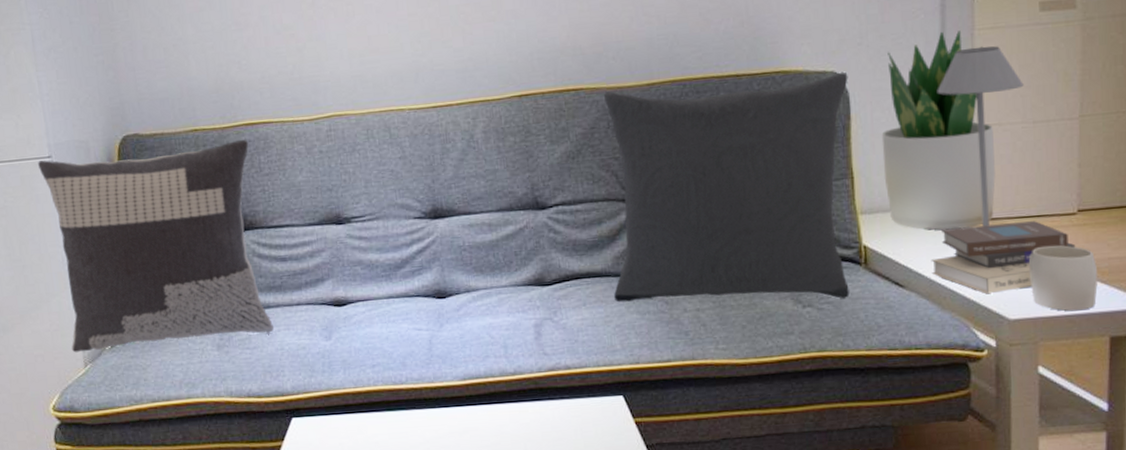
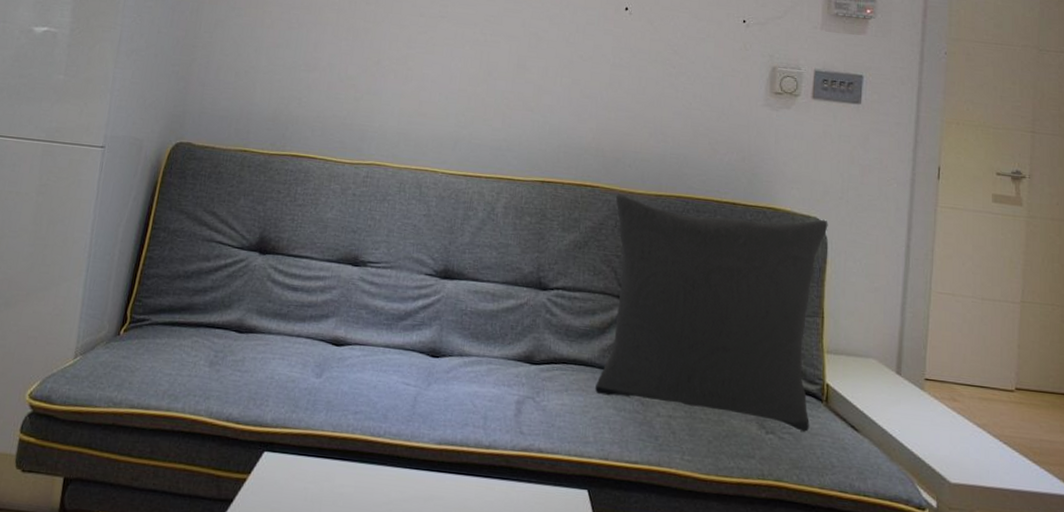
pillow: present [38,139,275,353] -> none [66,148,291,359]
planter: present [881,31,996,231] -> none [850,202,947,386]
books: present [931,221,1076,294] -> none [884,382,1012,455]
table lamp: present [937,46,1024,227] -> none [902,221,976,388]
mug: present [1029,245,1098,311] -> none [971,416,1031,487]

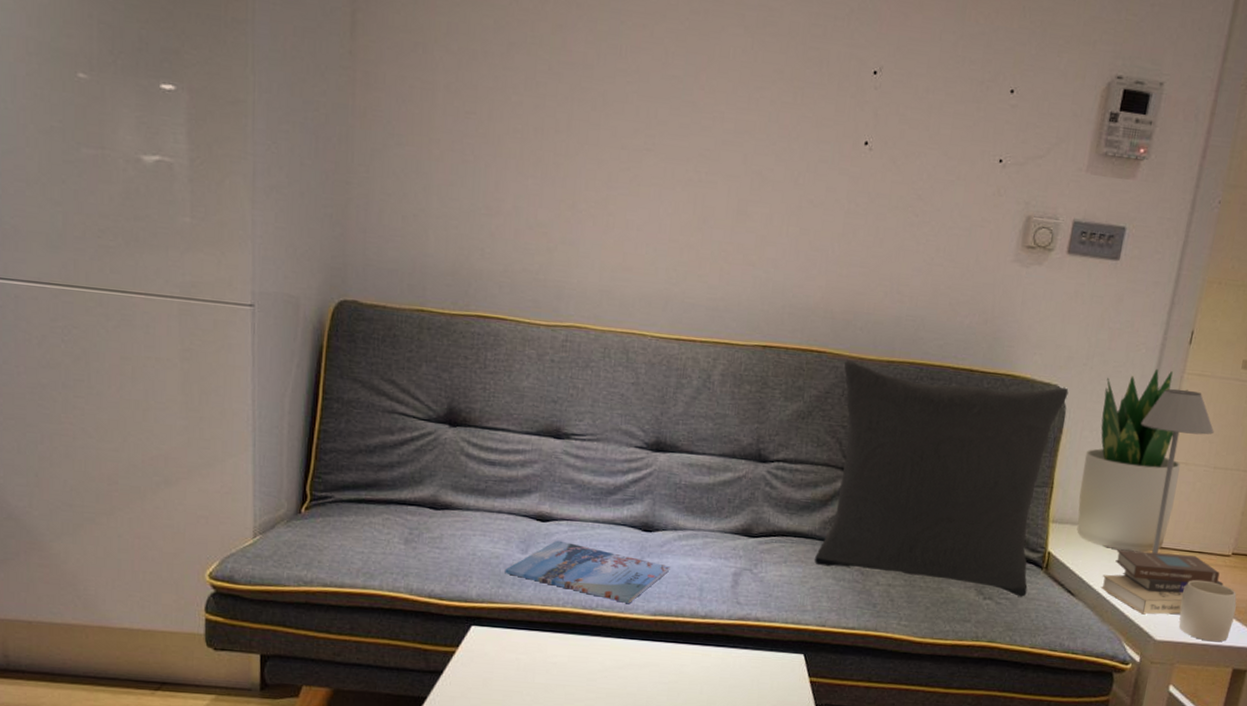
magazine: none [299,365,456,432] -> present [505,540,671,604]
planter: none [850,202,947,386] -> present [1077,368,1188,553]
books: none [884,382,1012,455] -> present [1100,549,1224,615]
table lamp: none [902,221,976,388] -> present [1141,389,1214,554]
mug: none [971,416,1031,487] -> present [1178,579,1237,642]

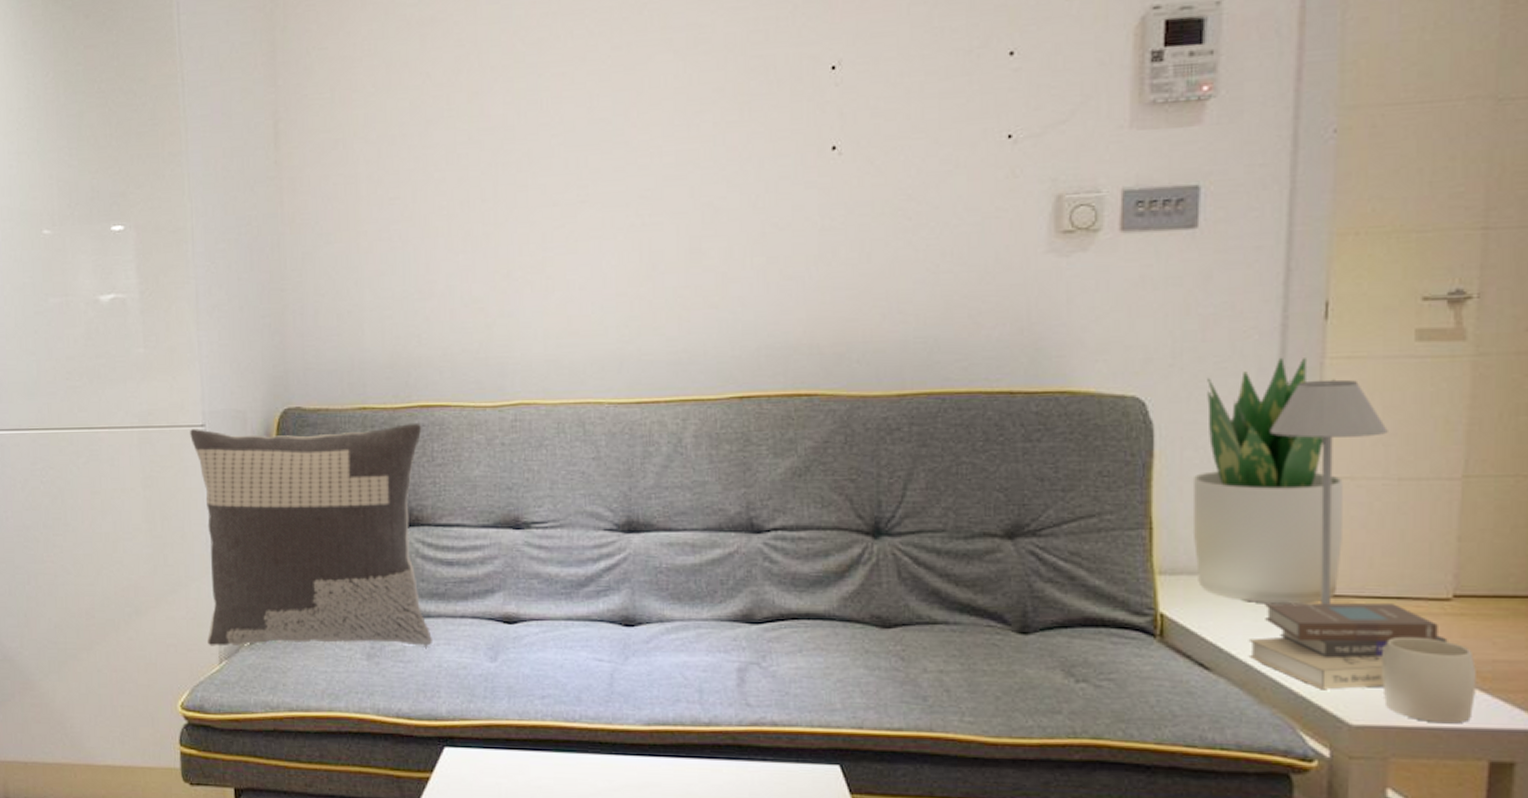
pillow: none [237,307,478,536] -> present [190,422,433,647]
magazine: present [505,540,671,604] -> none [474,644,661,714]
pillow: present [815,360,1069,597] -> none [838,397,1154,676]

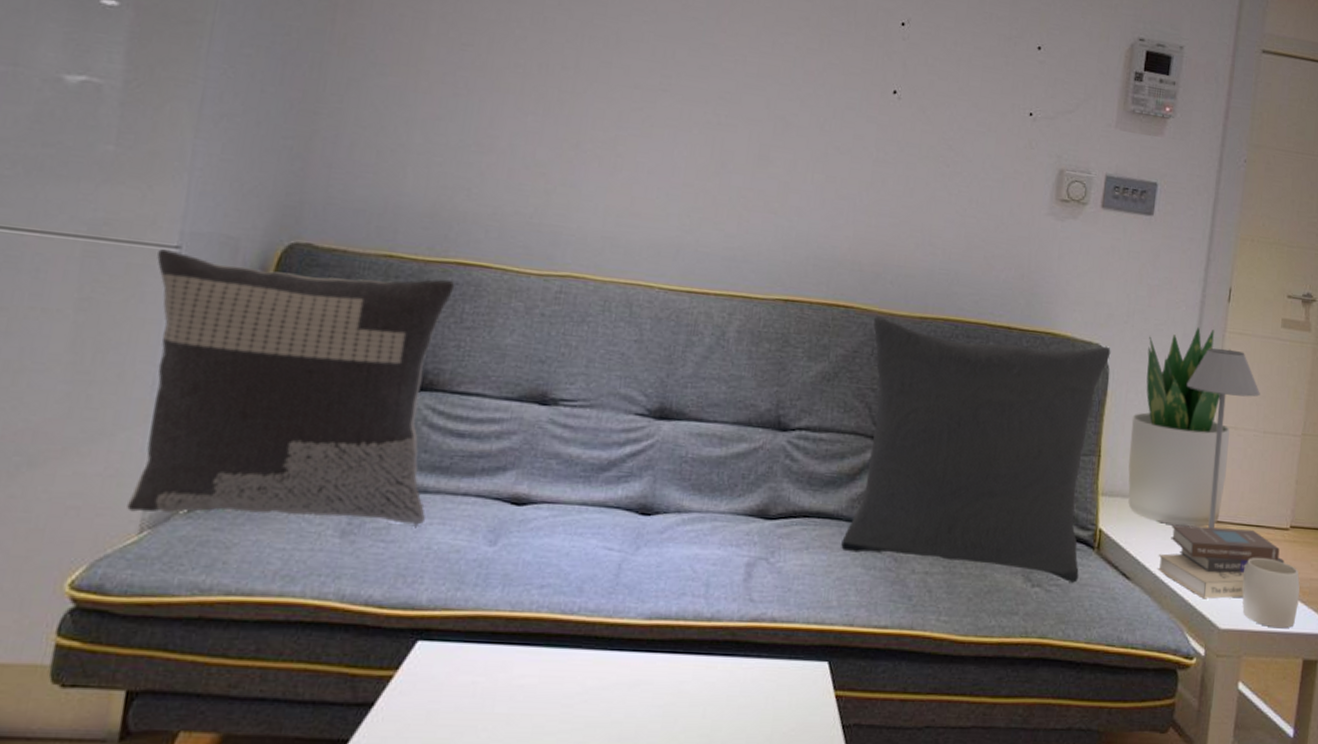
pillow: none [838,397,1154,676] -> present [841,316,1111,583]

